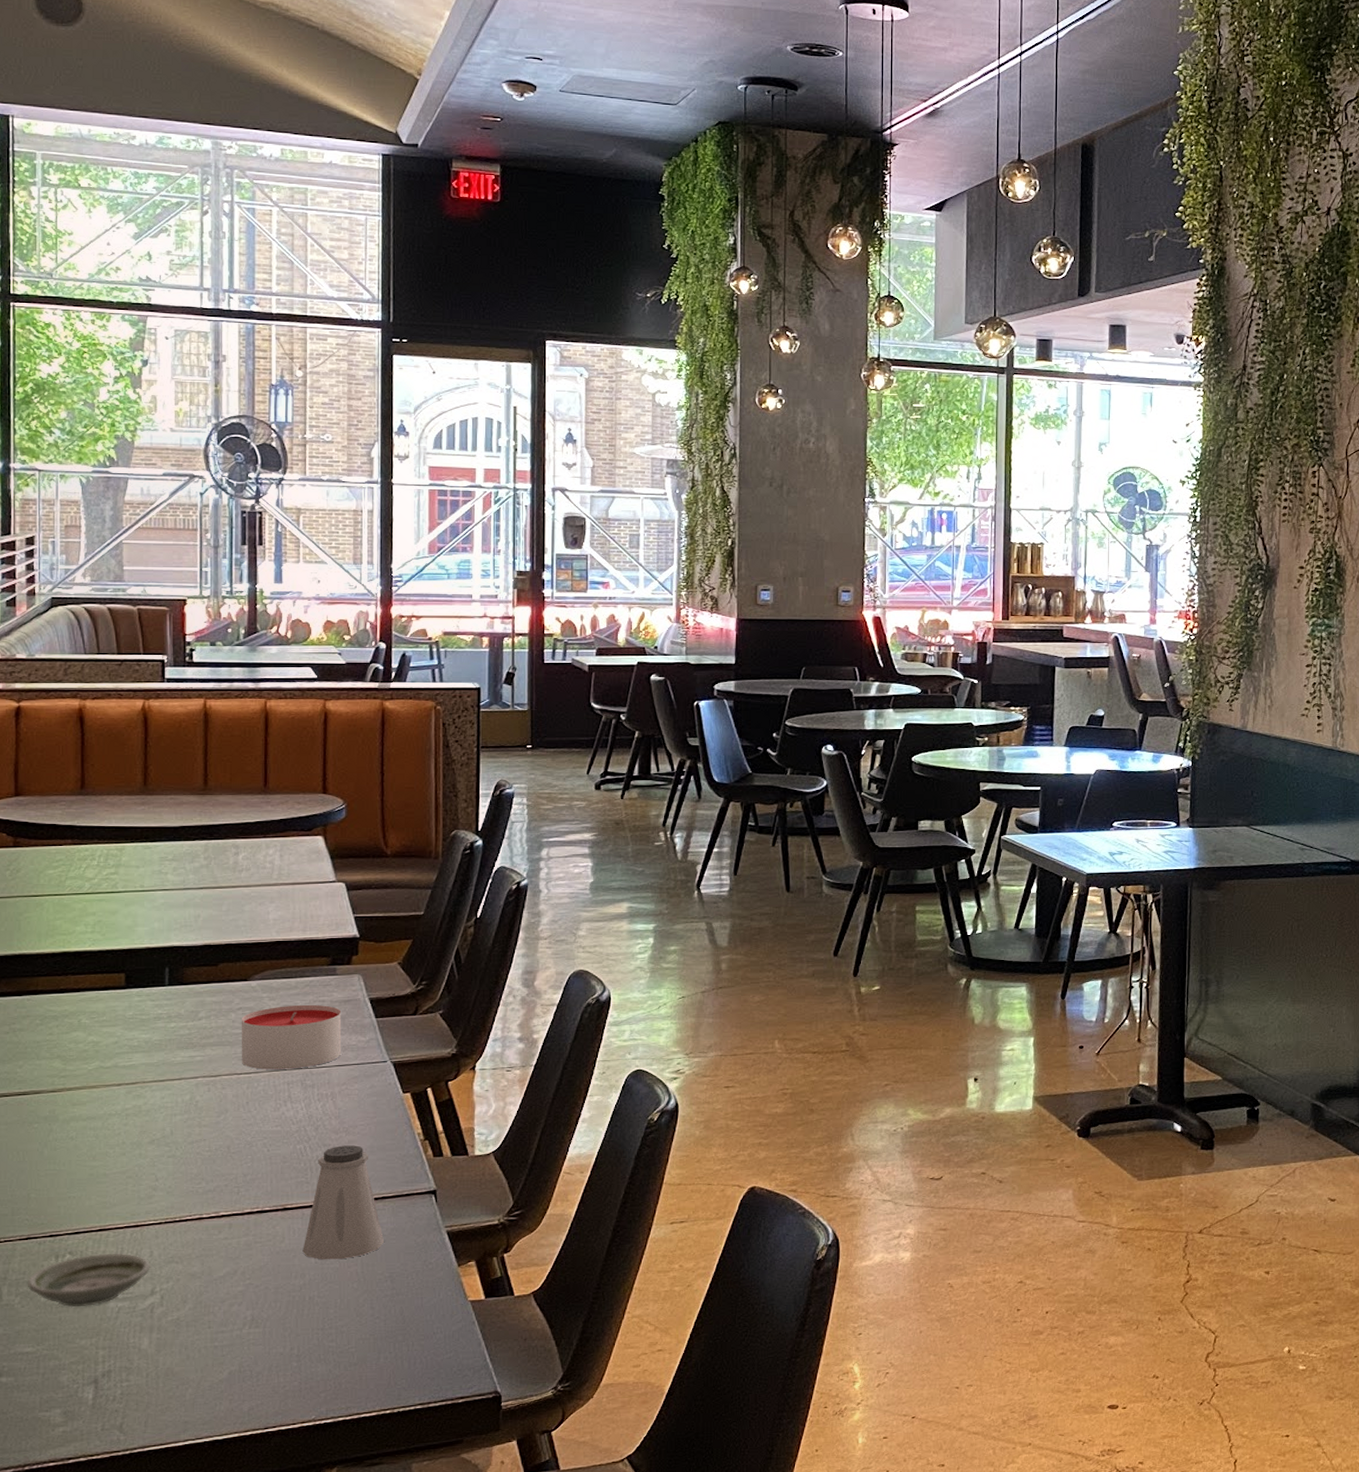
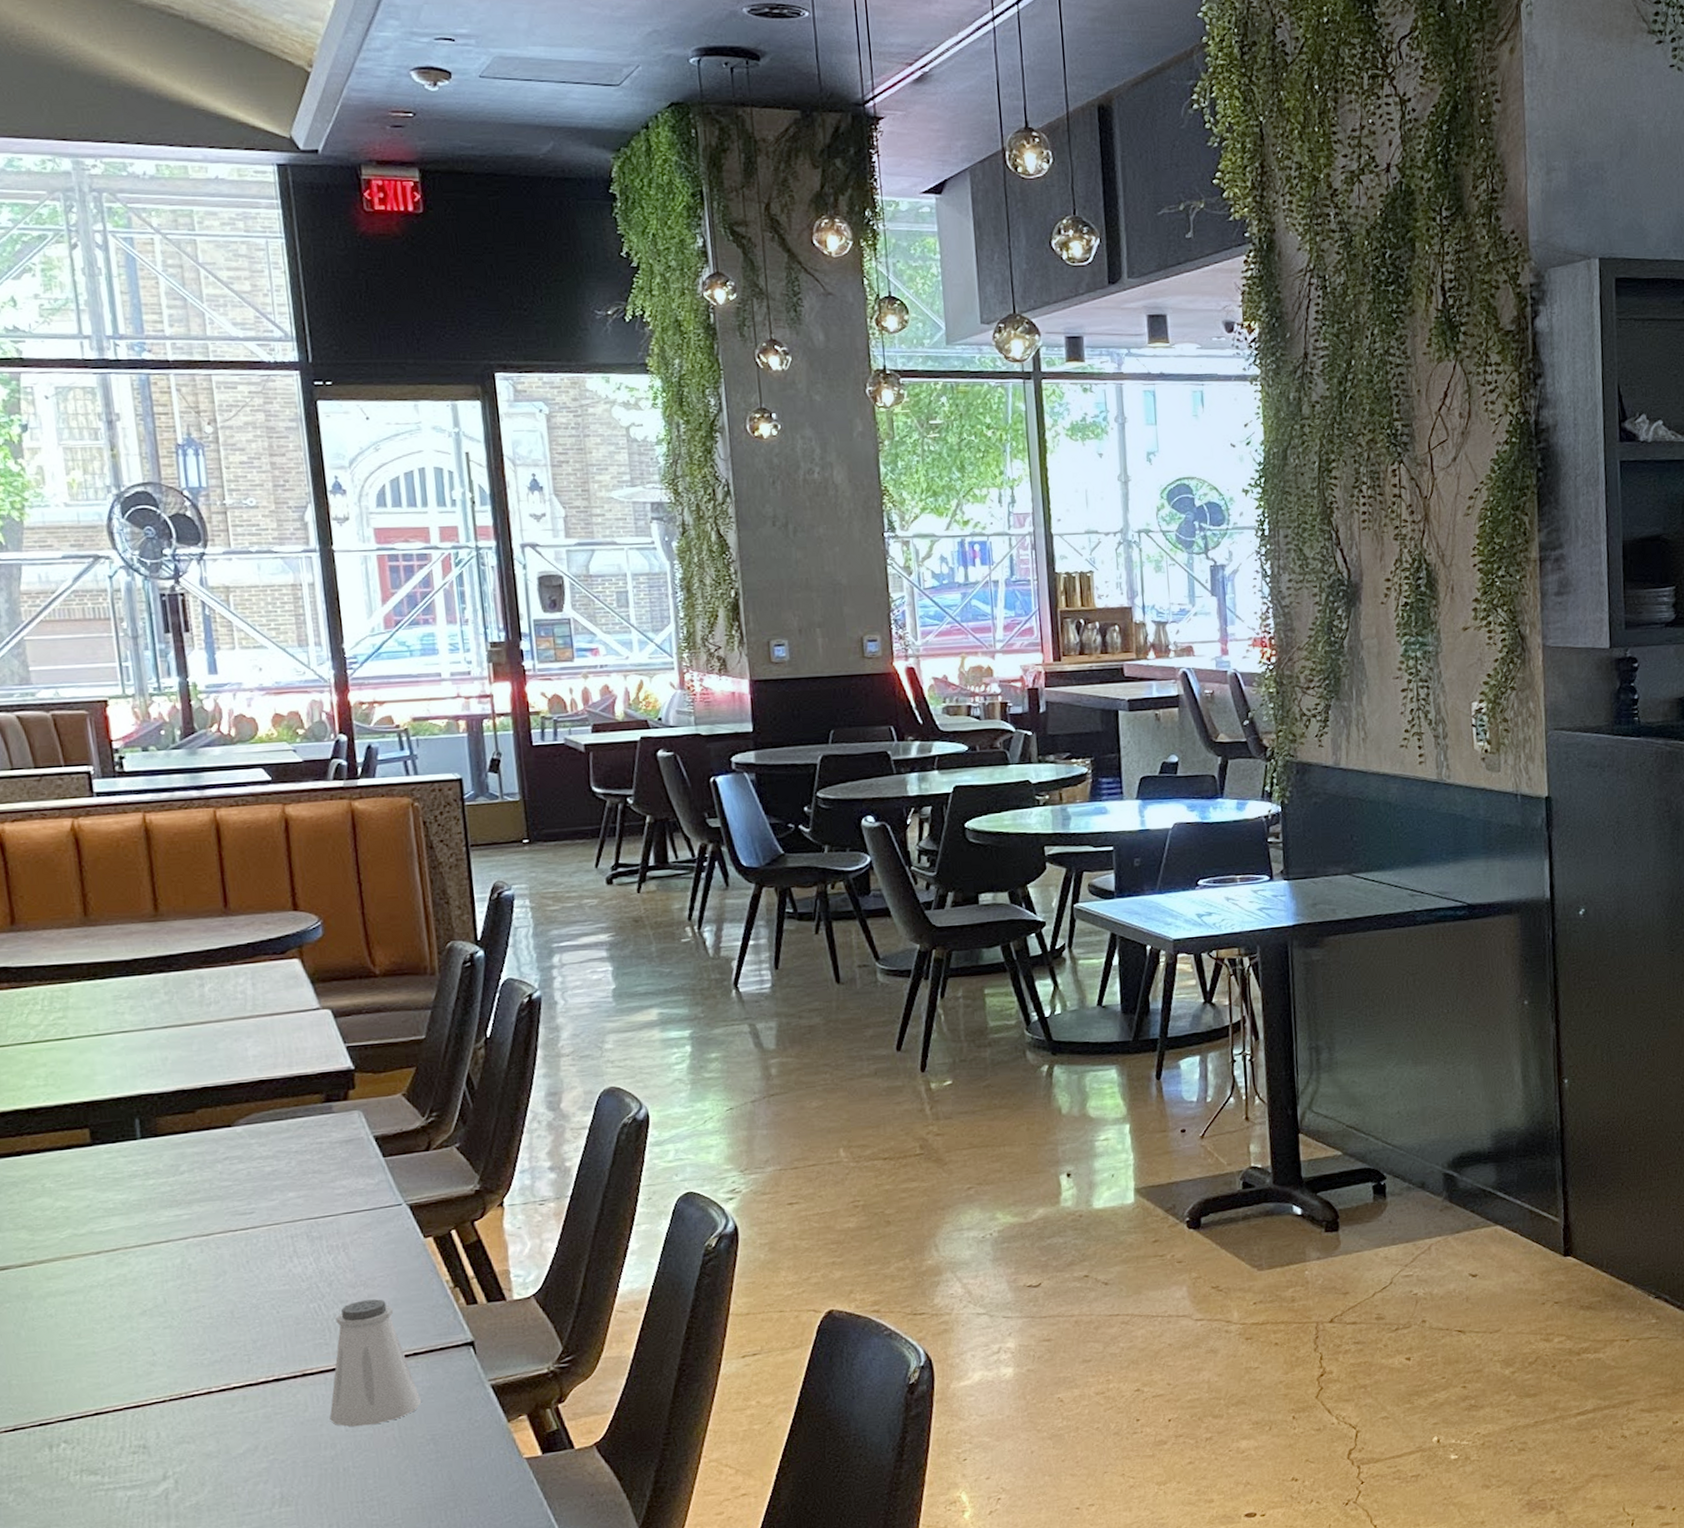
saucer: present [28,1253,150,1308] -> none [20,1437,159,1501]
candle: present [241,1004,342,1070] -> none [229,1147,349,1224]

